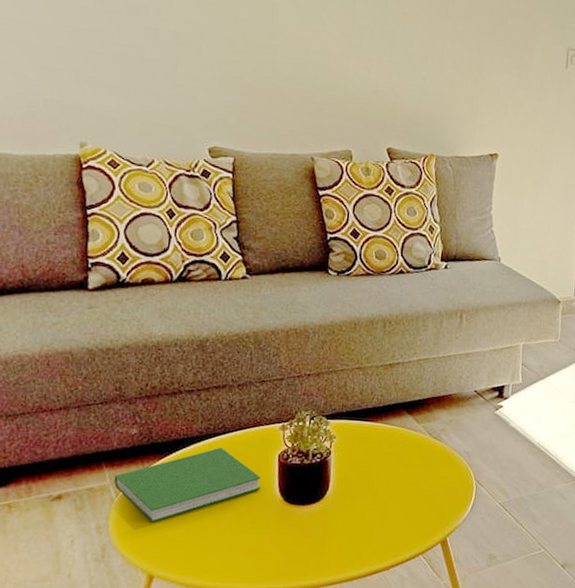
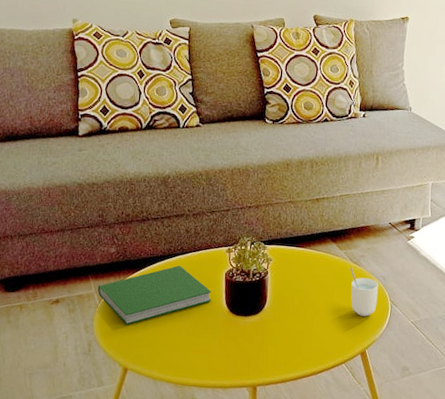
cup: none [429,443,462,499] -> present [350,267,379,317]

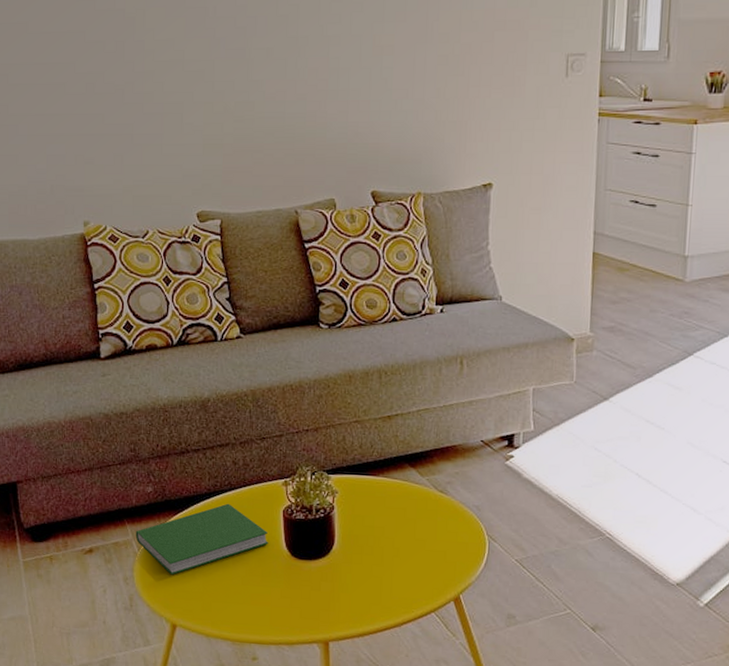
cup: present [350,267,379,317] -> none [434,497,472,555]

